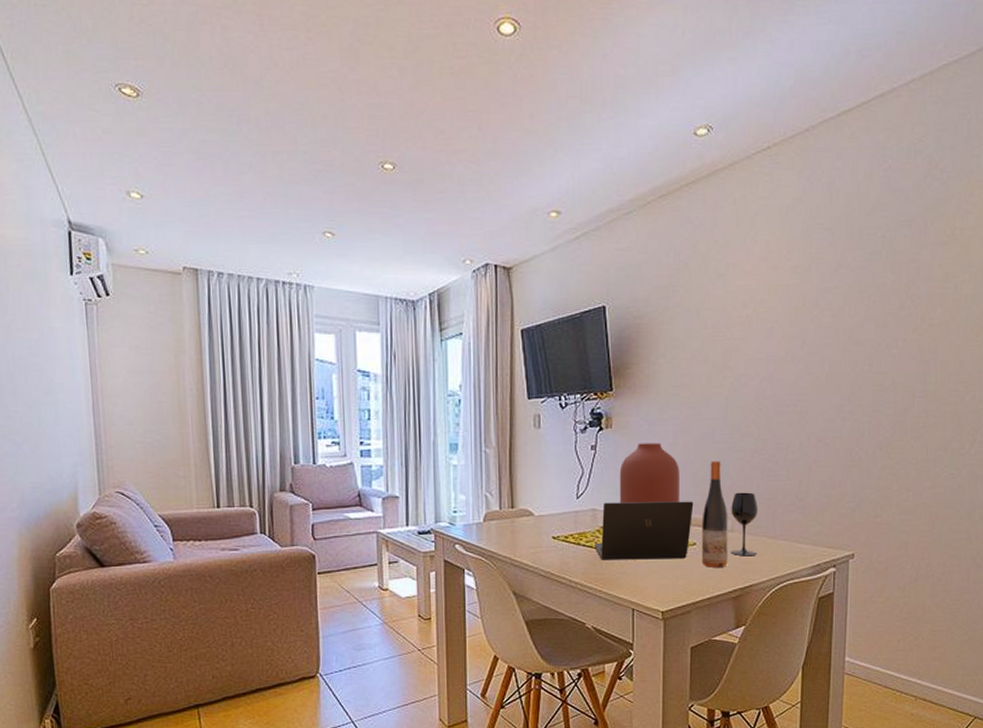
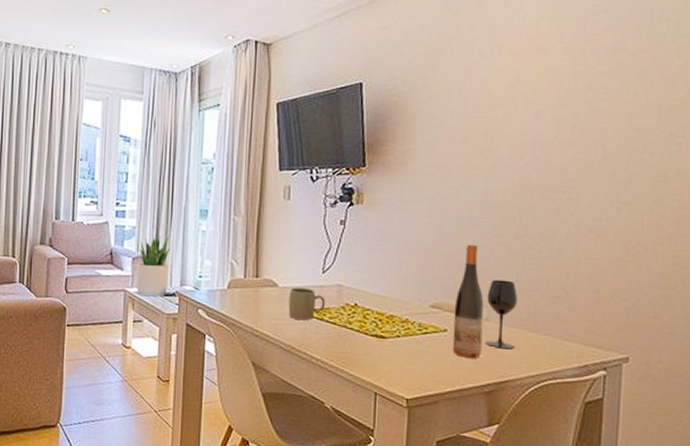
planter: none [387,472,422,536] -> present [136,235,171,297]
mug: none [545,515,581,547] -> present [288,287,325,321]
laptop: present [594,501,694,560] -> none [338,279,447,345]
vase: present [619,443,679,503] -> none [367,221,432,285]

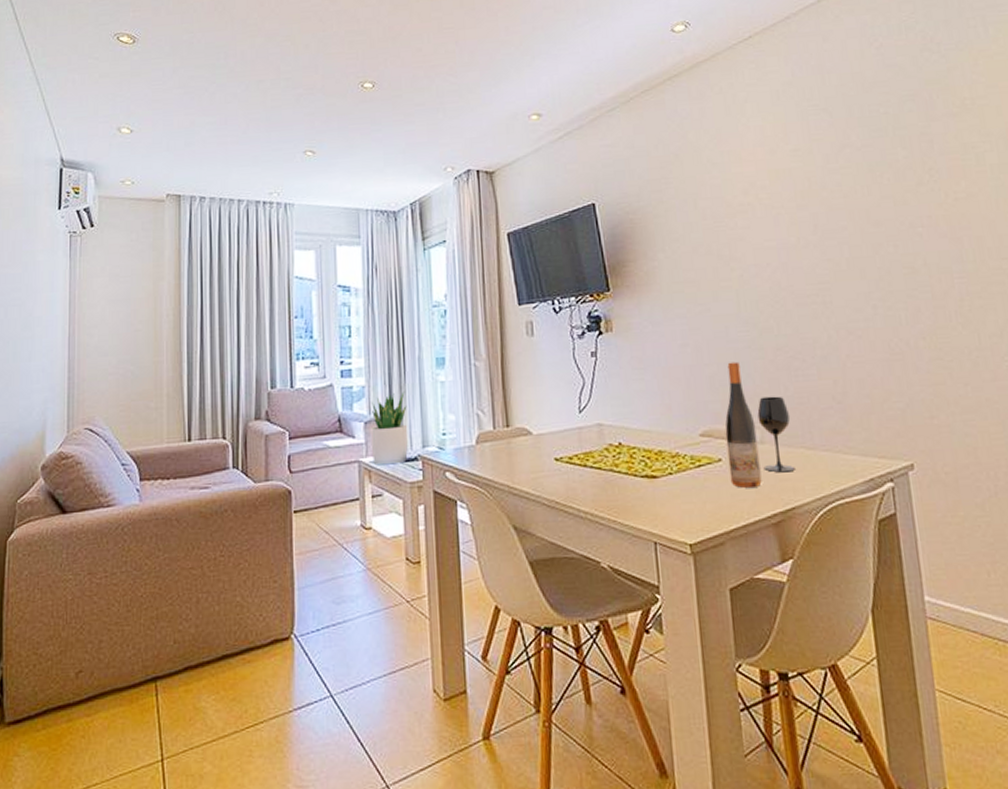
mug: present [288,287,325,321] -> none [545,432,587,470]

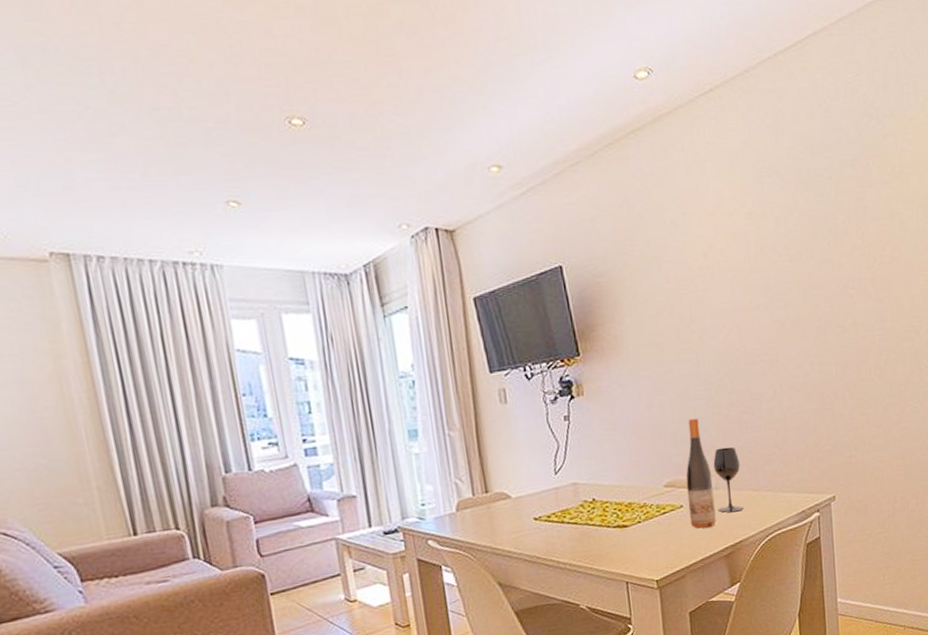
planter: present [370,391,408,466] -> none [342,466,388,541]

